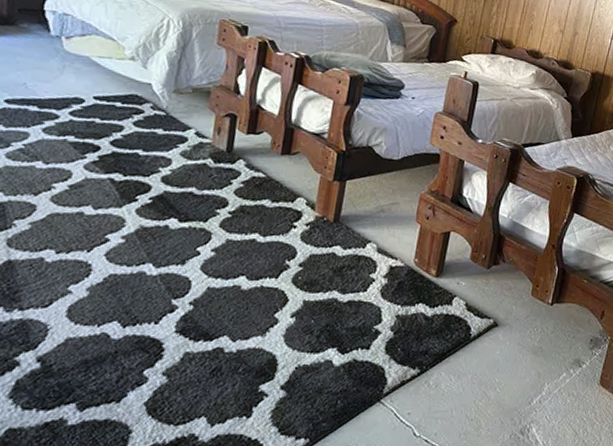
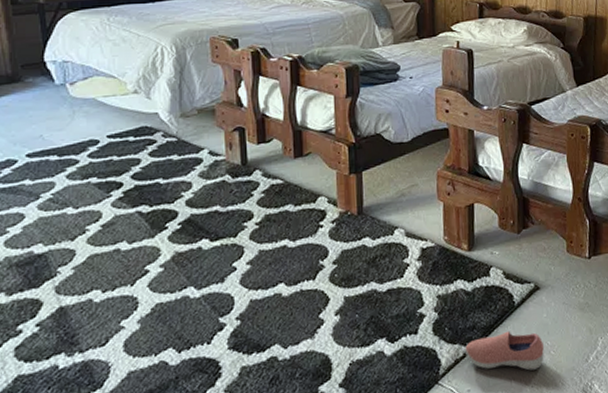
shoe: none [412,361,491,404] -> present [464,330,544,371]

